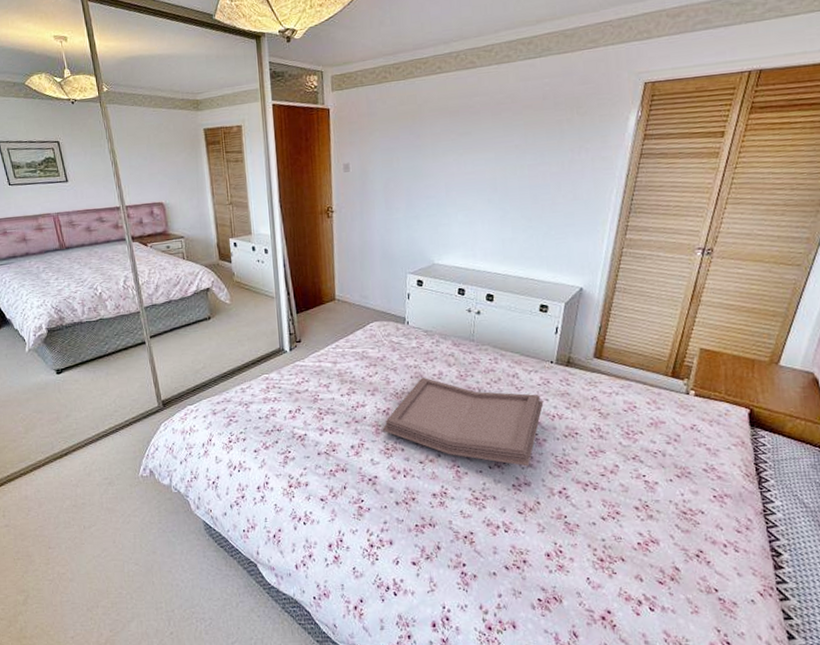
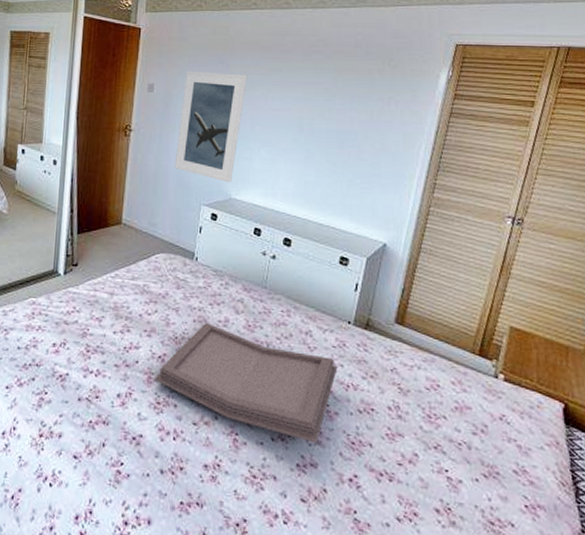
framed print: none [377,142,439,250] -> present [174,71,247,183]

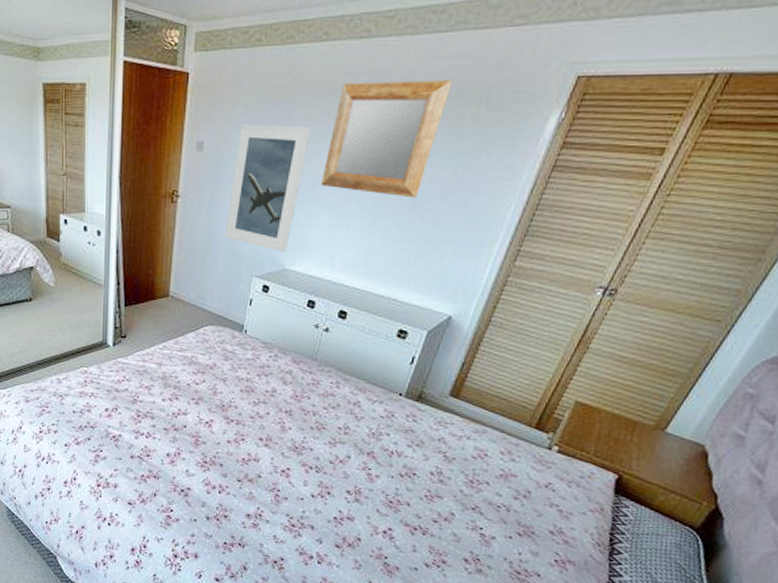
serving tray: present [155,323,338,444] -> none [202,393,384,501]
mirror: none [259,41,360,137] -> present [321,80,453,198]

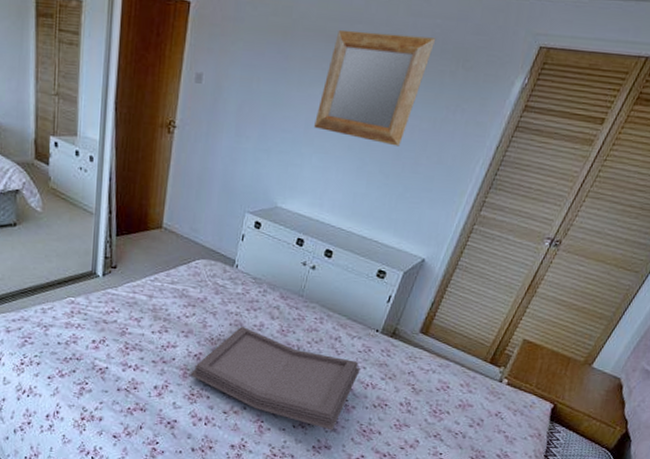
serving tray: none [202,393,384,501] -> present [190,327,361,431]
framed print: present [225,124,312,253] -> none [220,60,307,191]

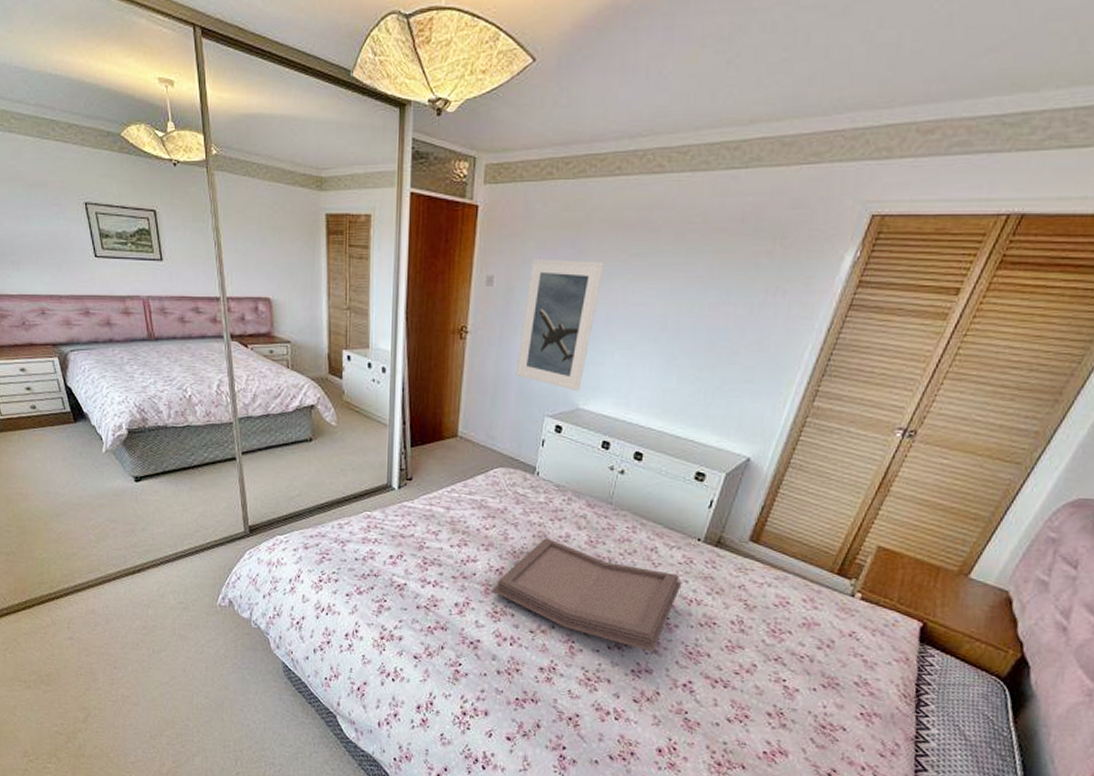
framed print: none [220,60,307,191] -> present [516,259,605,392]
mirror: present [314,30,436,147] -> none [615,217,748,336]

